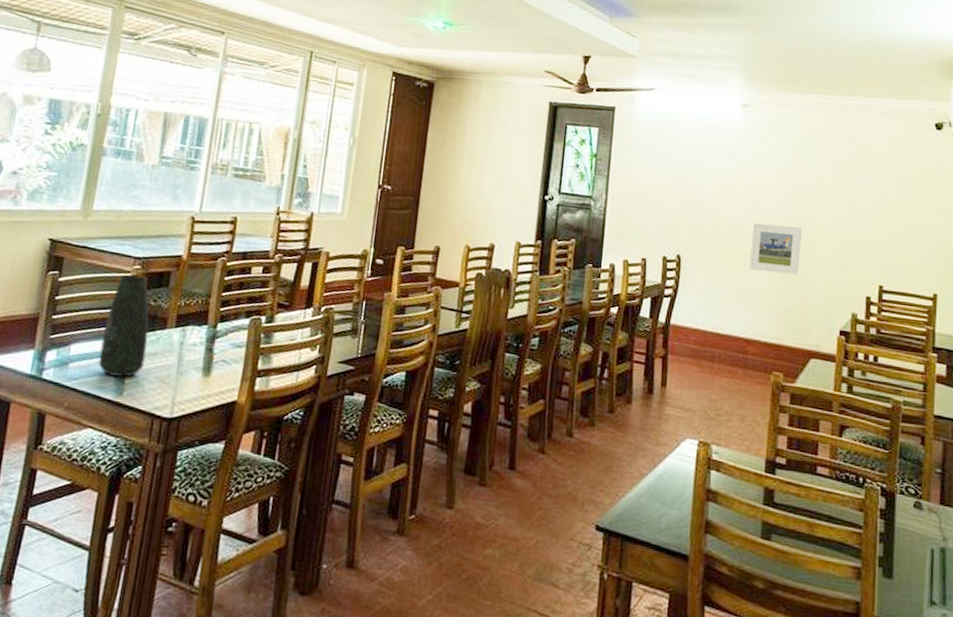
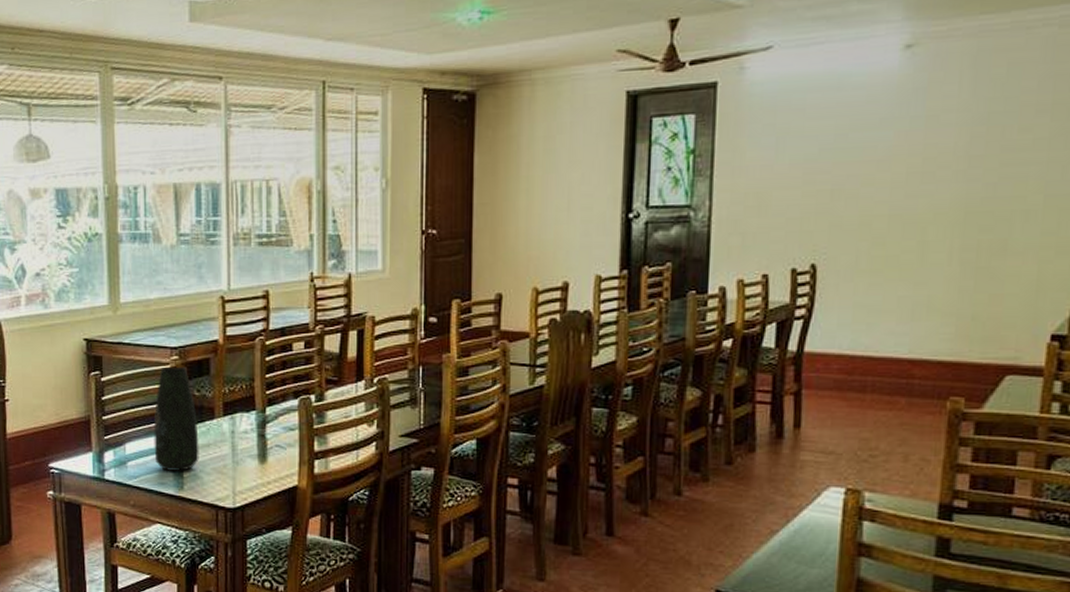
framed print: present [750,223,802,275] -> none [916,203,996,271]

